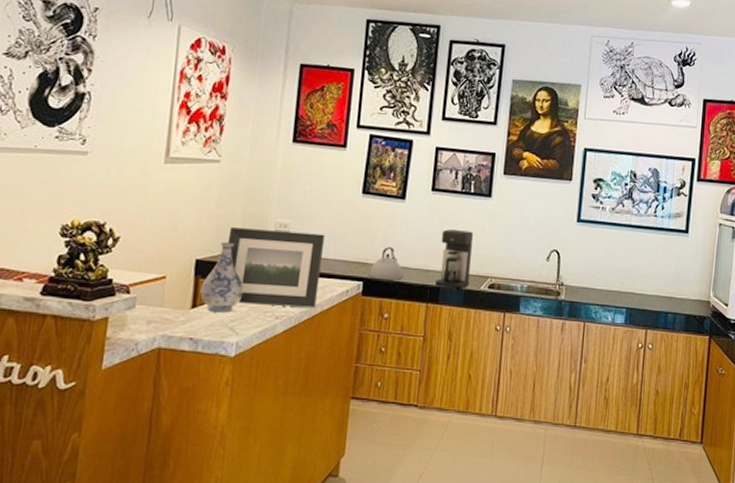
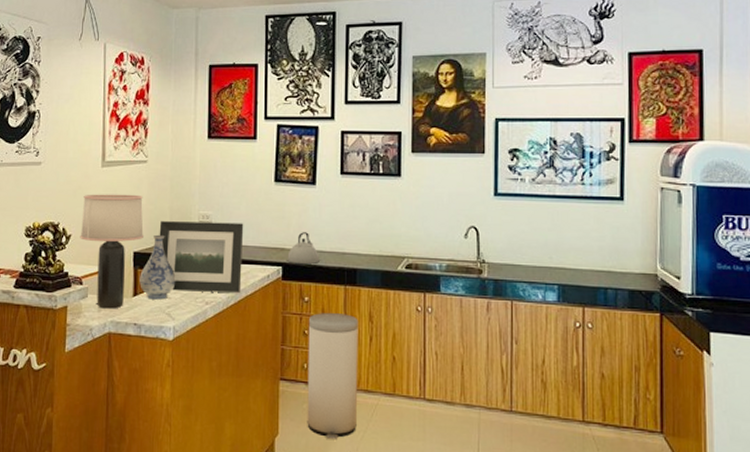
table lamp: none [130,192,212,322] -> present [80,194,144,309]
pedal bin: none [376,330,438,459] -> present [307,313,359,440]
coffee maker: present [434,229,473,289] -> none [351,212,386,271]

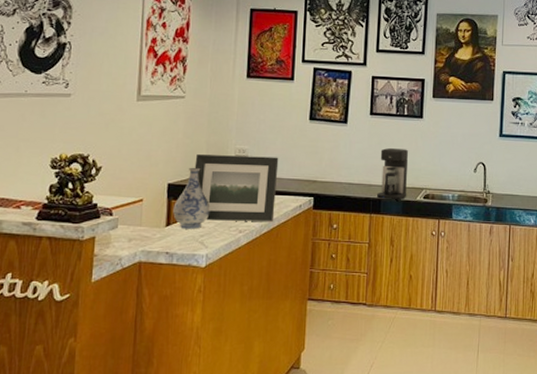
table lamp: present [80,194,144,309] -> none [111,127,180,239]
kettle: present [287,232,320,265] -> none [319,166,348,195]
pedal bin: present [307,313,359,440] -> none [331,239,381,351]
coffee maker: none [351,212,386,271] -> present [376,148,409,200]

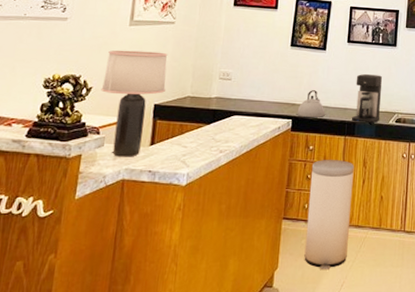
table lamp: none [111,127,180,239] -> present [101,50,168,157]
vase: present [173,167,211,229] -> none [157,89,194,149]
picture frame: present [194,154,279,221] -> none [180,77,261,142]
kettle: none [319,166,348,195] -> present [297,90,325,118]
pedal bin: none [331,239,381,351] -> present [304,160,354,271]

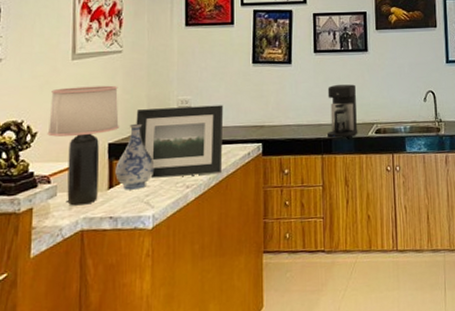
vase: none [157,89,194,149] -> present [115,123,155,190]
picture frame: none [180,77,261,142] -> present [136,105,224,179]
kettle: present [297,90,325,118] -> none [267,108,298,139]
pedal bin: present [304,160,354,271] -> none [289,181,338,304]

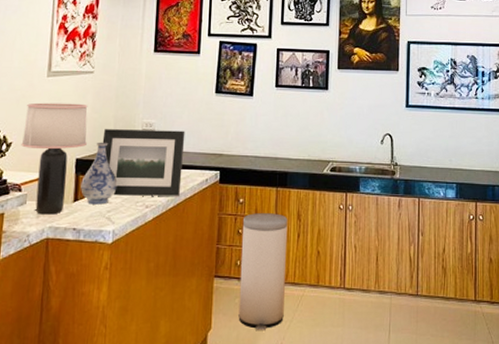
pedal bin: none [289,181,338,304] -> present [238,213,288,331]
coffee maker: present [326,84,358,139] -> none [282,120,315,173]

